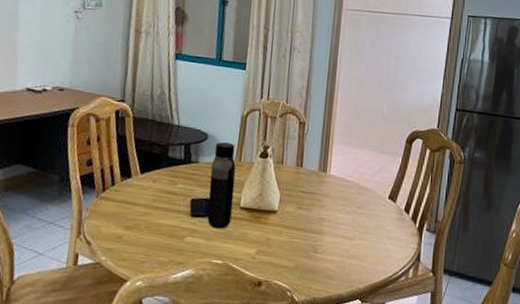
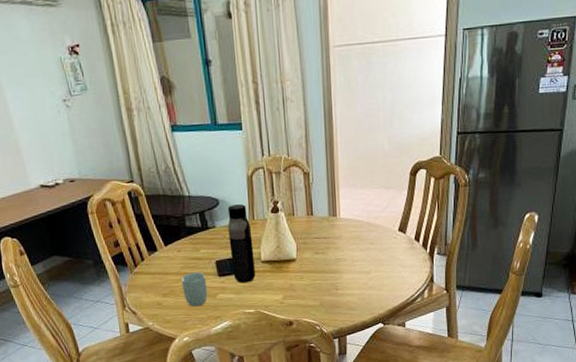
cup: none [148,207,177,248] -> present [181,272,208,307]

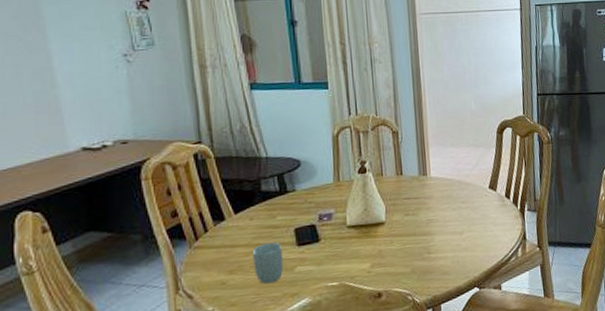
water bottle: present [227,204,256,283] -> none [310,165,340,253]

